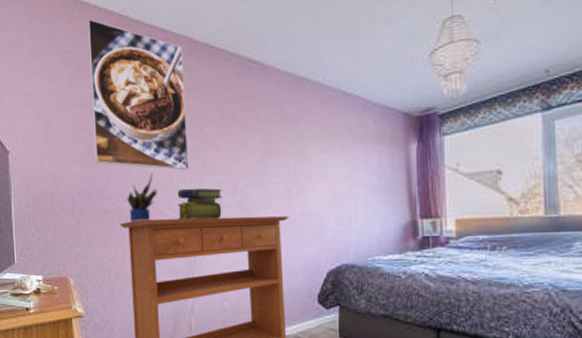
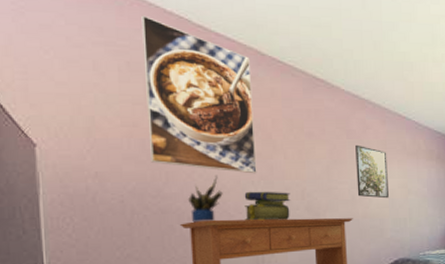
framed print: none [291,131,330,193] -> present [355,144,389,199]

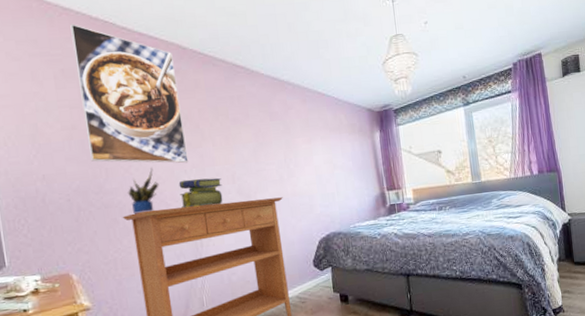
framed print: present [355,144,389,199] -> none [279,125,315,176]

